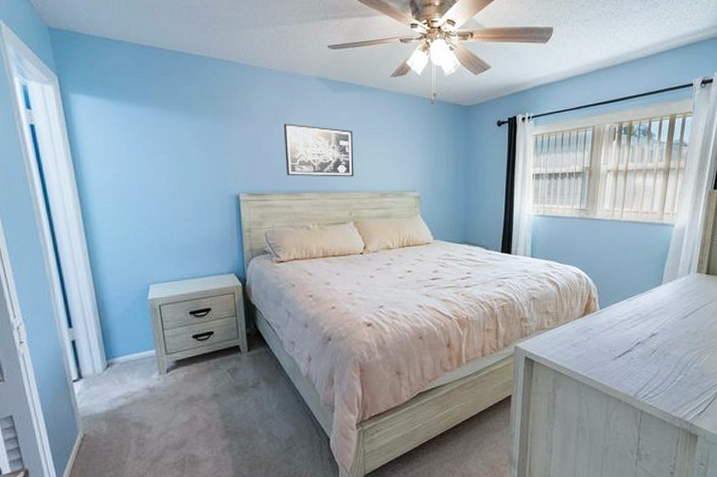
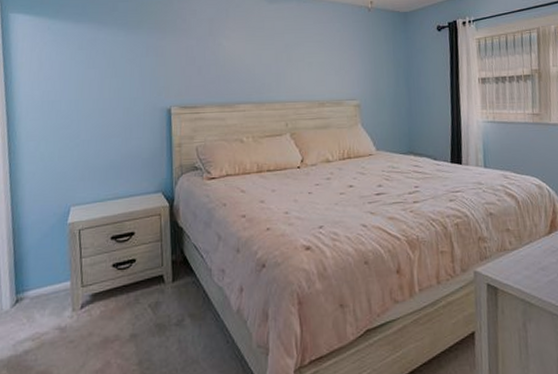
wall art: present [283,124,354,177] -> none [218,35,290,88]

